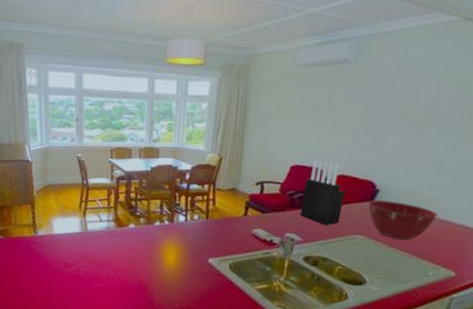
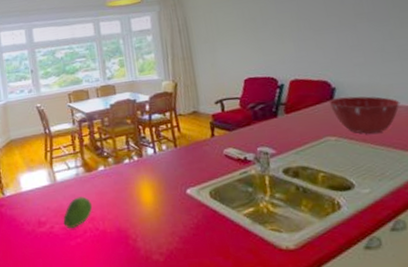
fruit: none [89,247,118,274] -> present [63,196,93,229]
knife block: present [301,159,345,226] -> none [262,69,308,133]

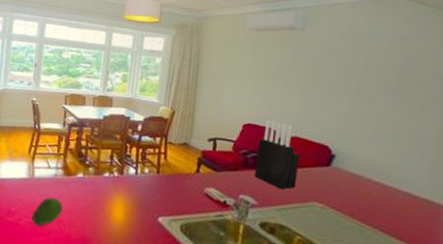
knife block: none [262,69,308,133] -> present [255,119,300,190]
mixing bowl: present [328,96,400,135] -> none [324,165,399,213]

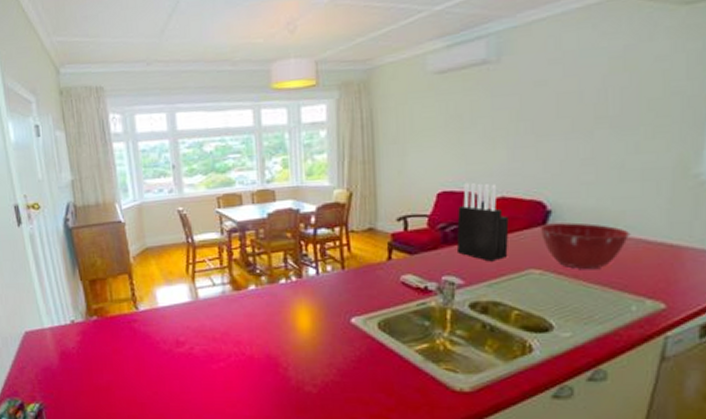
fruit: present [31,197,63,226] -> none [204,317,240,352]
mixing bowl: none [324,165,399,213] -> present [539,222,630,270]

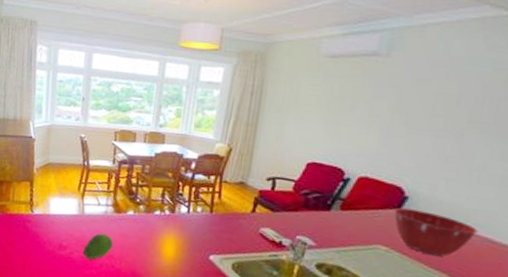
fruit: none [204,317,240,352] -> present [82,233,114,260]
knife block: present [457,182,509,262] -> none [315,158,368,232]

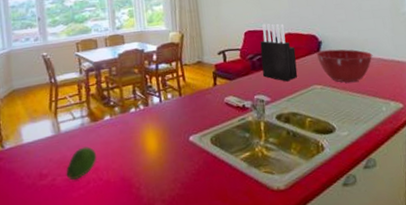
knife block: none [315,158,368,232] -> present [260,23,298,82]

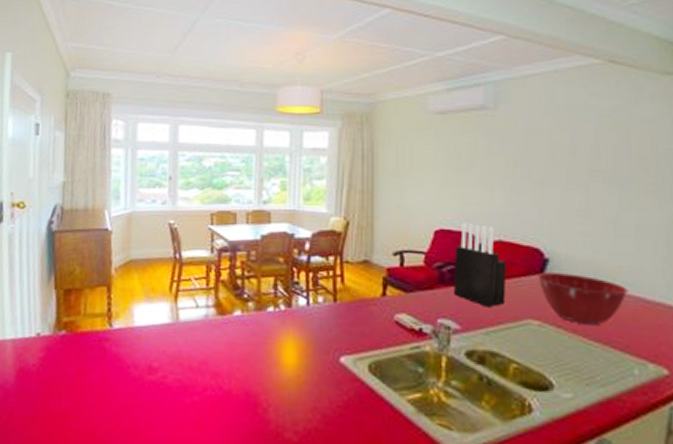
fruit: present [66,146,97,181] -> none [179,344,220,383]

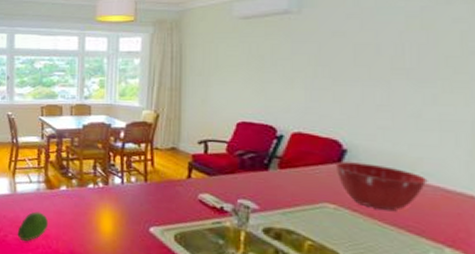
fruit: none [179,344,220,383] -> present [17,211,49,242]
knife block: present [454,222,507,308] -> none [254,115,305,191]

